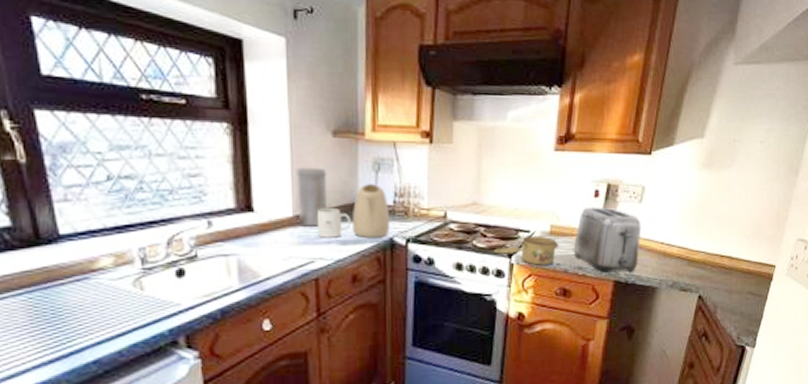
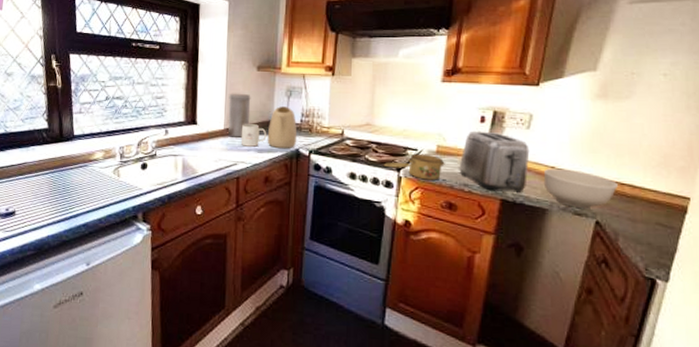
bowl: none [653,244,719,283] -> present [543,168,619,208]

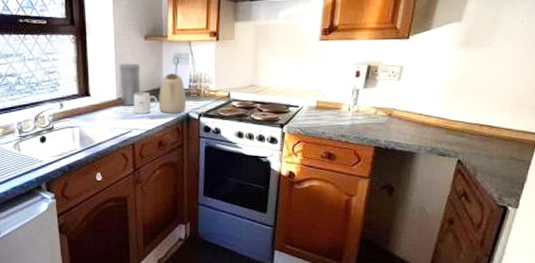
cooking pot: present [383,153,445,180] -> none [267,109,324,134]
toaster: present [459,131,530,192] -> none [337,85,400,139]
bowl: present [543,168,619,208] -> none [412,115,479,149]

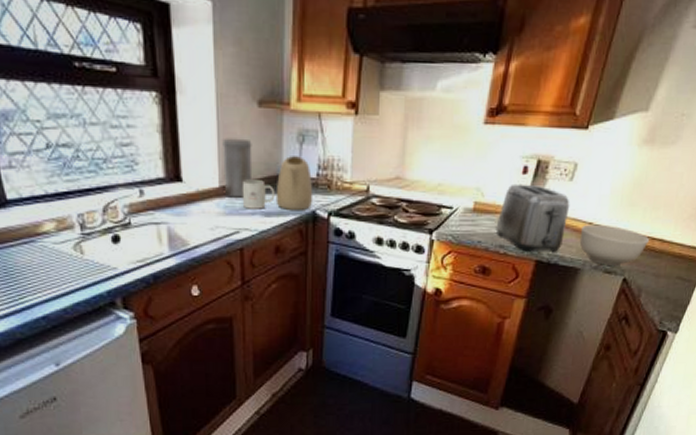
toaster: none [337,85,400,139] -> present [495,183,570,252]
bowl: none [412,115,479,149] -> present [579,224,650,265]

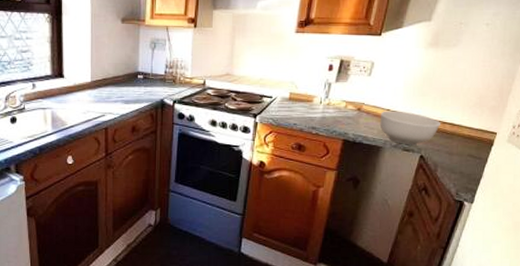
canister: present [223,138,253,198] -> none [94,46,116,90]
mug: present [242,180,275,209] -> none [107,76,133,98]
kettle: present [275,156,313,210] -> none [133,58,162,99]
toaster: present [495,183,570,252] -> none [308,78,370,133]

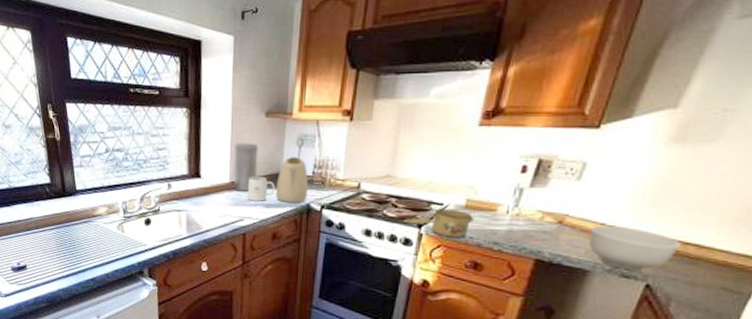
canister: none [94,46,116,90] -> present [233,142,259,191]
mug: none [107,76,133,98] -> present [247,177,276,201]
kettle: none [133,58,162,99] -> present [275,157,309,203]
cooking pot: none [241,100,296,125] -> present [402,208,474,238]

